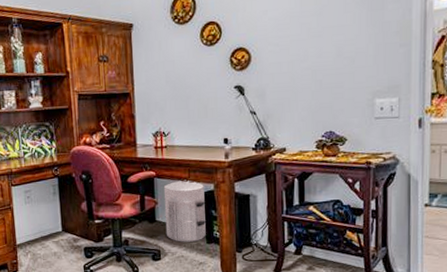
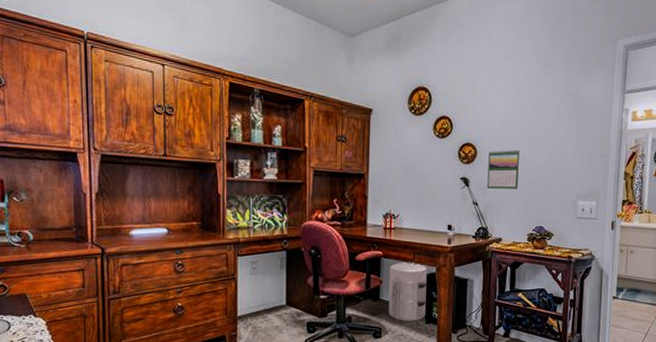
calendar: none [264,48,302,95] -> present [487,149,521,189]

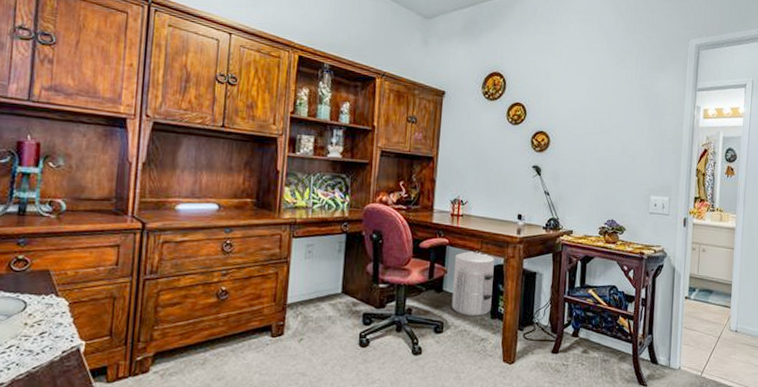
calendar: present [487,149,521,189] -> none [559,139,594,181]

